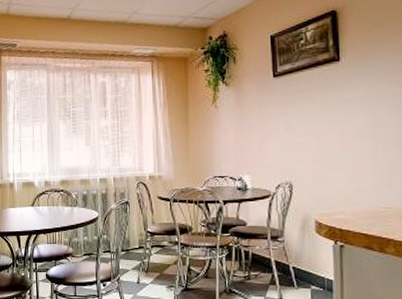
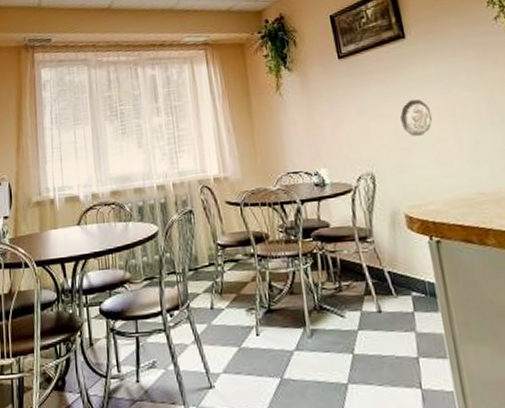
decorative plate: none [324,119,354,154] -> present [400,99,433,137]

